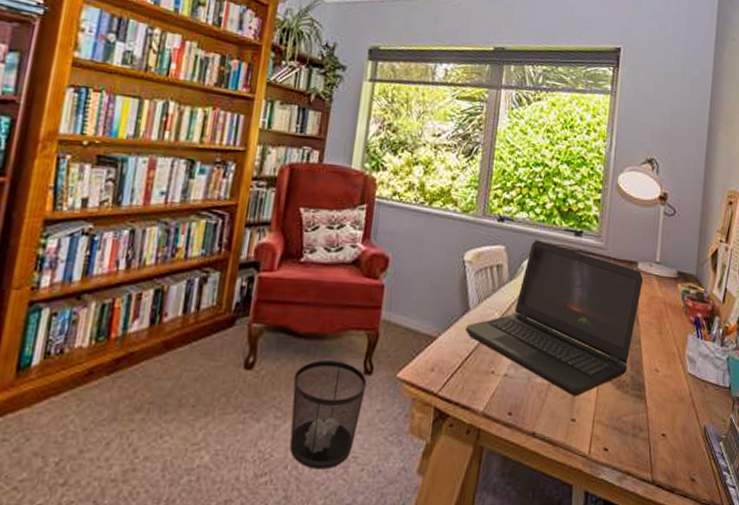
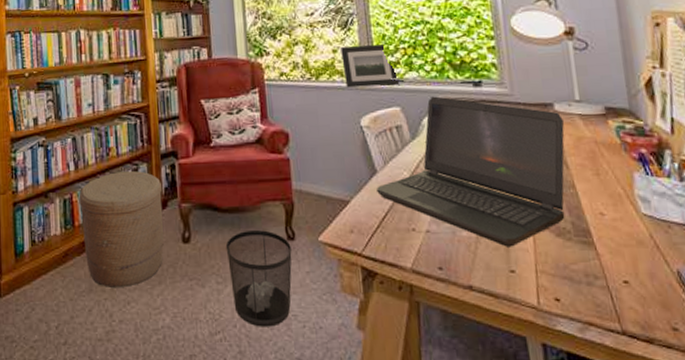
woven basket: none [116,278,233,417] -> present [79,171,164,287]
picture frame: none [457,174,510,223] -> present [341,45,400,88]

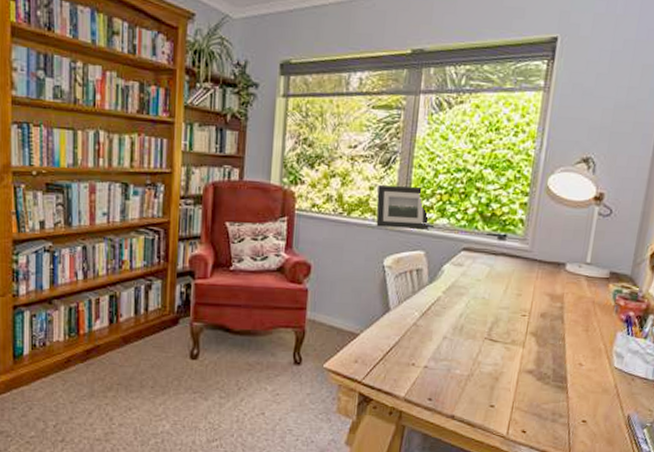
woven basket: present [79,171,164,287] -> none [86,286,174,395]
waste bin: present [225,229,292,327] -> none [232,352,297,438]
laptop computer: present [377,96,565,247] -> none [386,244,572,386]

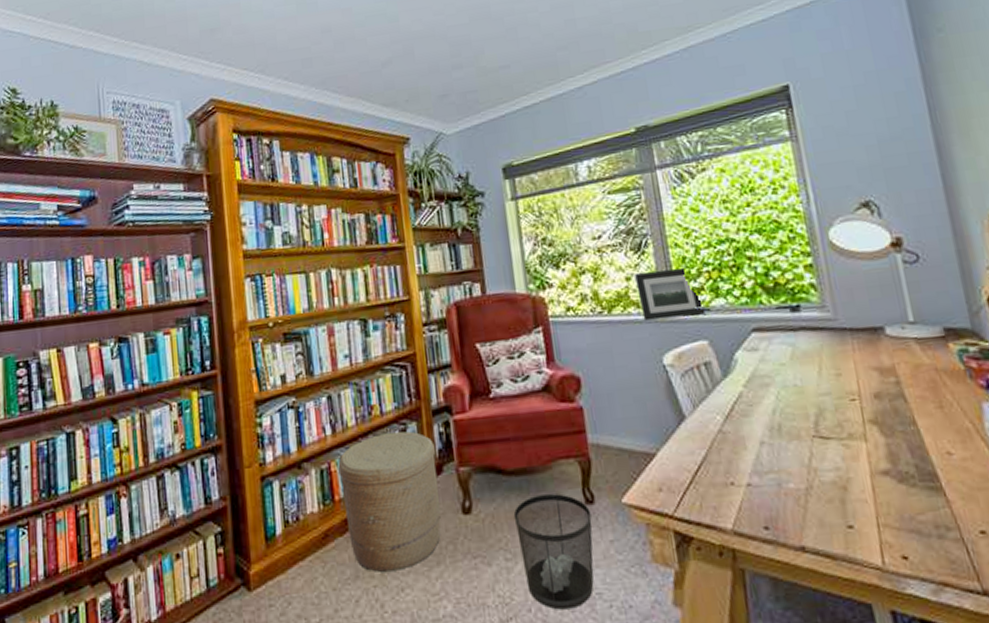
woven basket: none [86,286,174,395] -> present [338,431,441,572]
waste bin: none [232,352,297,438] -> present [513,493,594,610]

